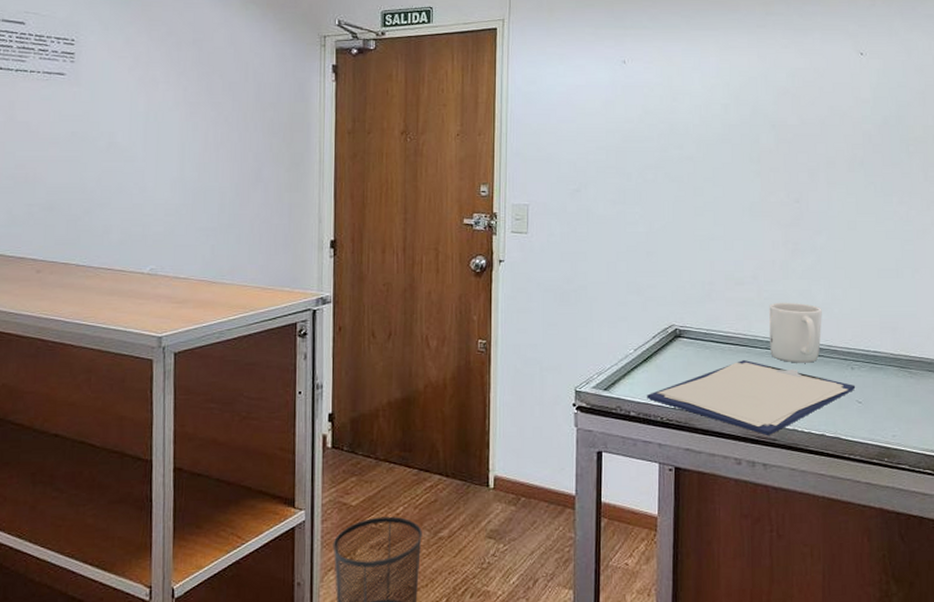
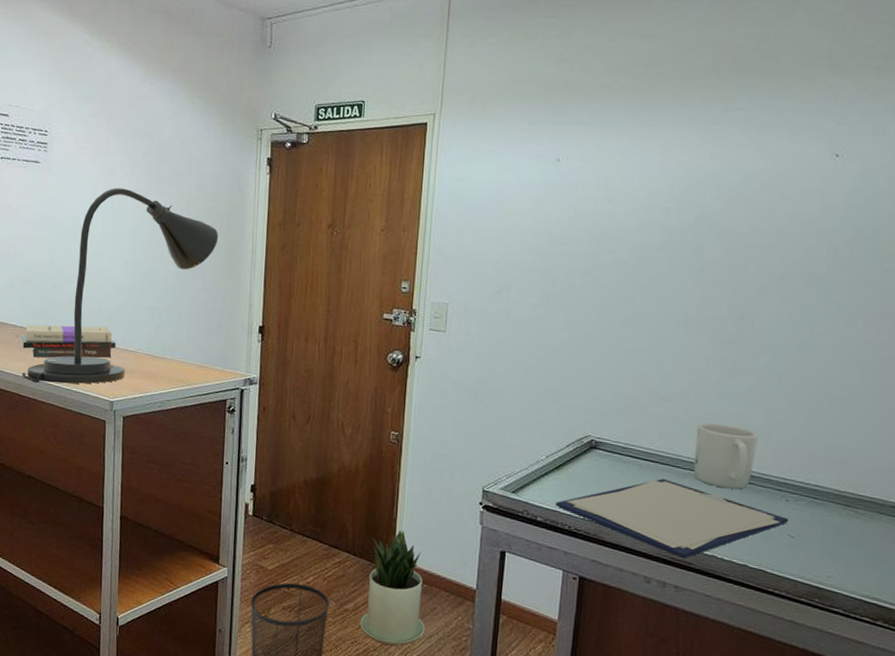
books: none [41,253,164,294] -> present [20,325,117,358]
desk lamp: none [45,100,282,324] -> present [22,188,219,384]
planter: none [456,444,526,569] -> present [360,530,425,646]

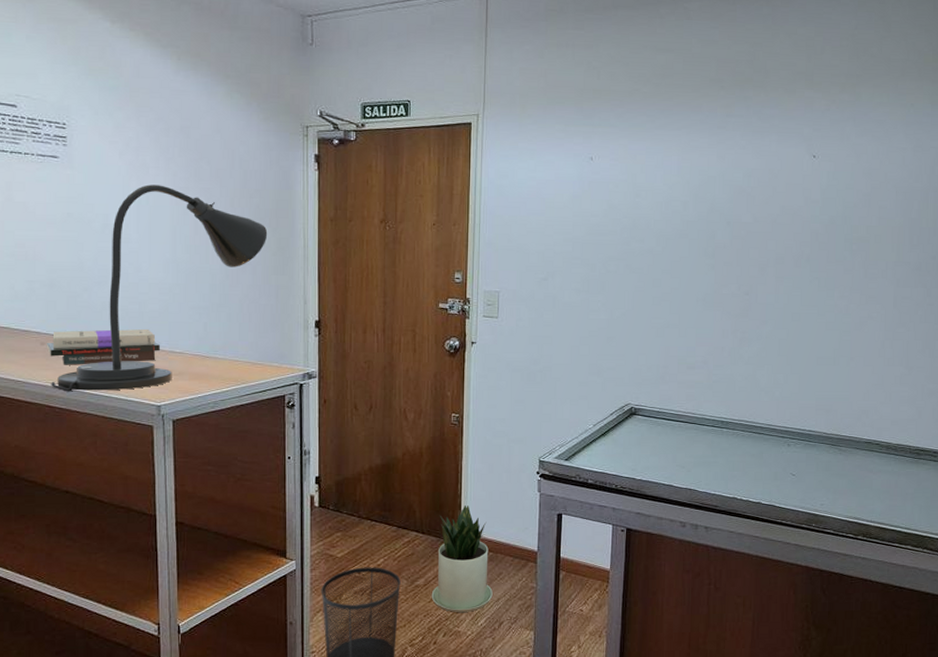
notepad: present [556,479,789,559] -> none [604,436,791,503]
mug: present [693,422,758,490] -> none [715,385,764,440]

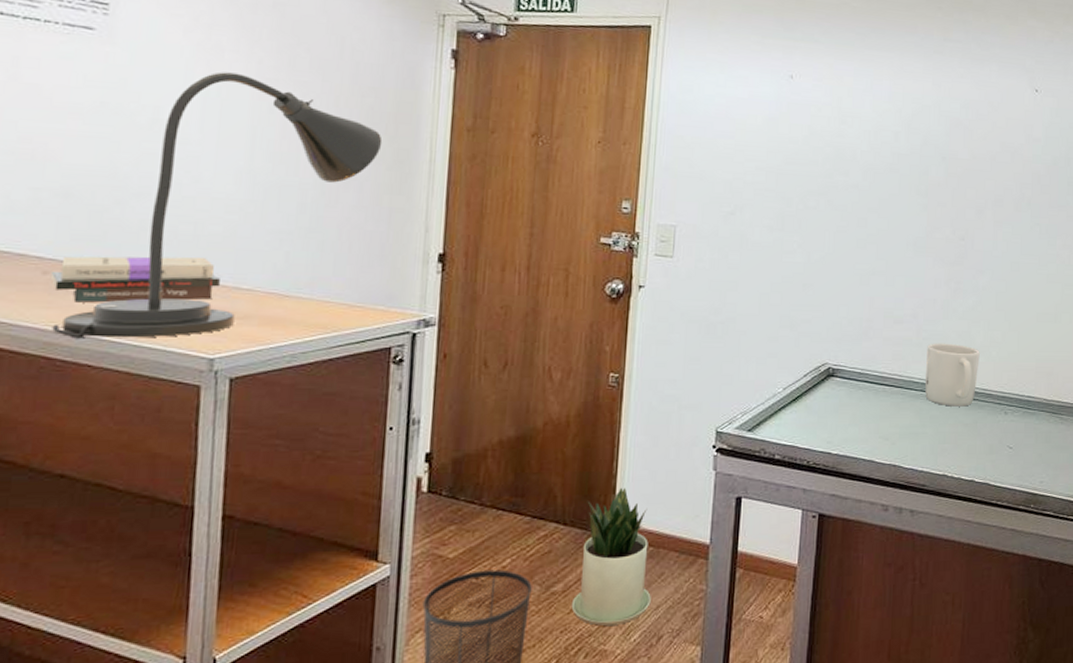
mug: none [715,385,764,440] -> present [924,343,980,407]

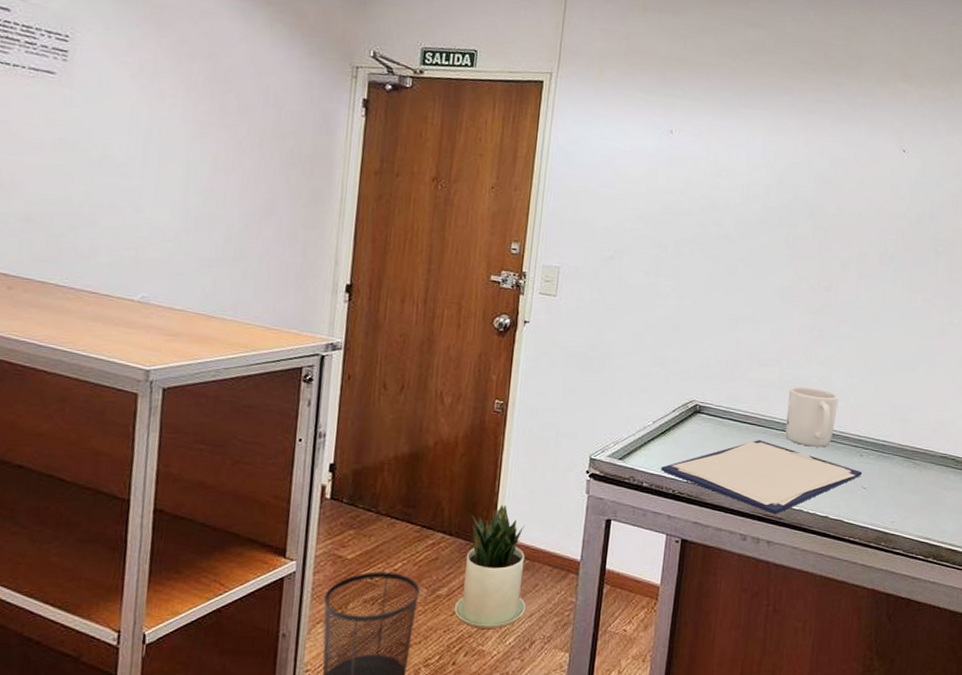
books: present [49,256,221,303] -> none [13,274,157,318]
desk lamp: present [52,72,383,339] -> none [14,114,300,349]
notepad: none [794,402,1008,482] -> present [661,440,863,515]

